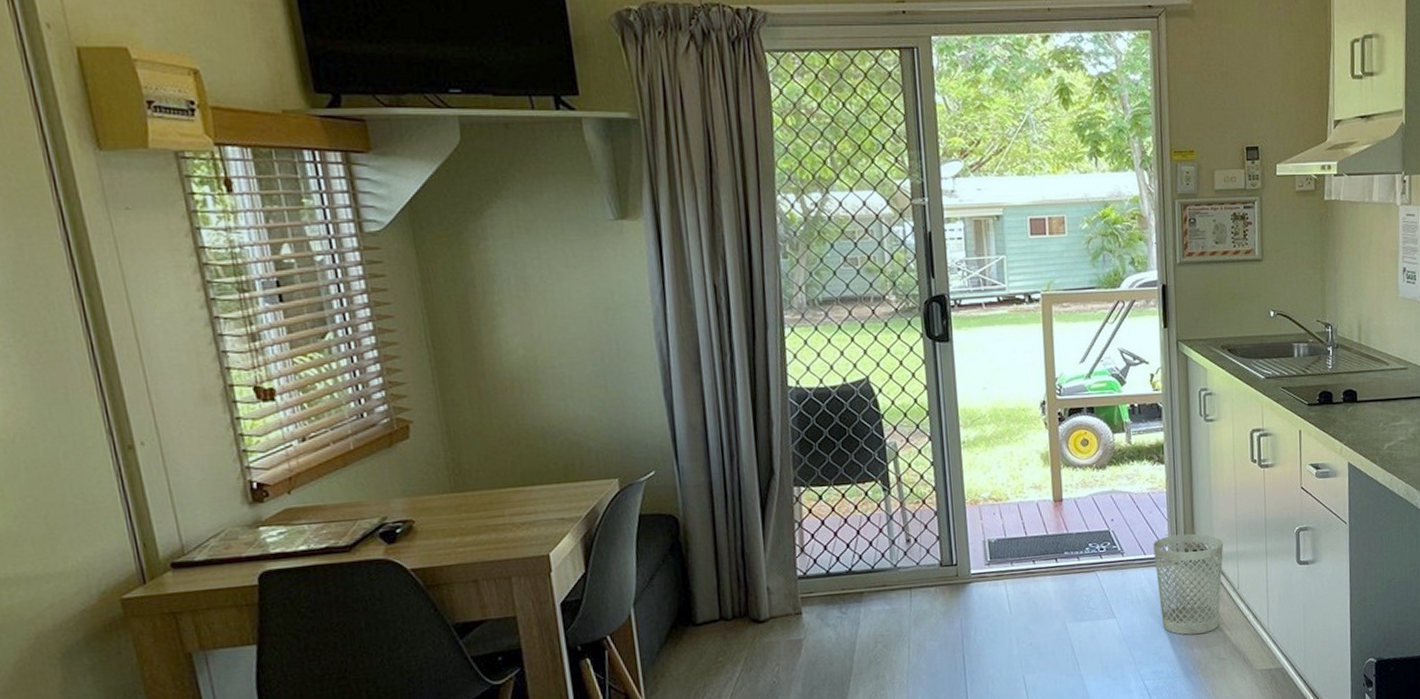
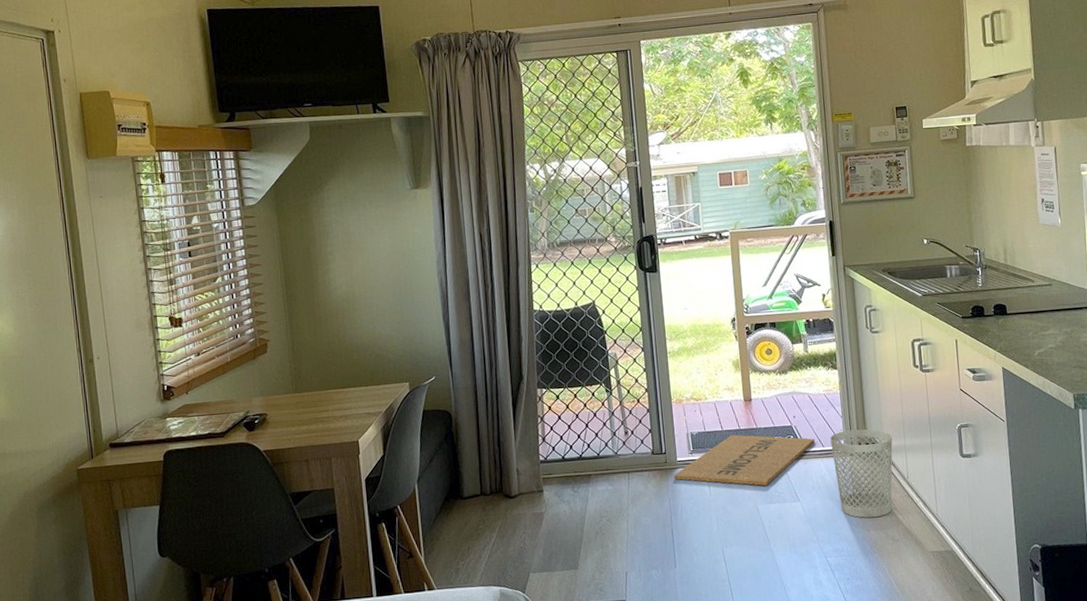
doormat: none [967,541,1135,602] -> present [674,434,815,486]

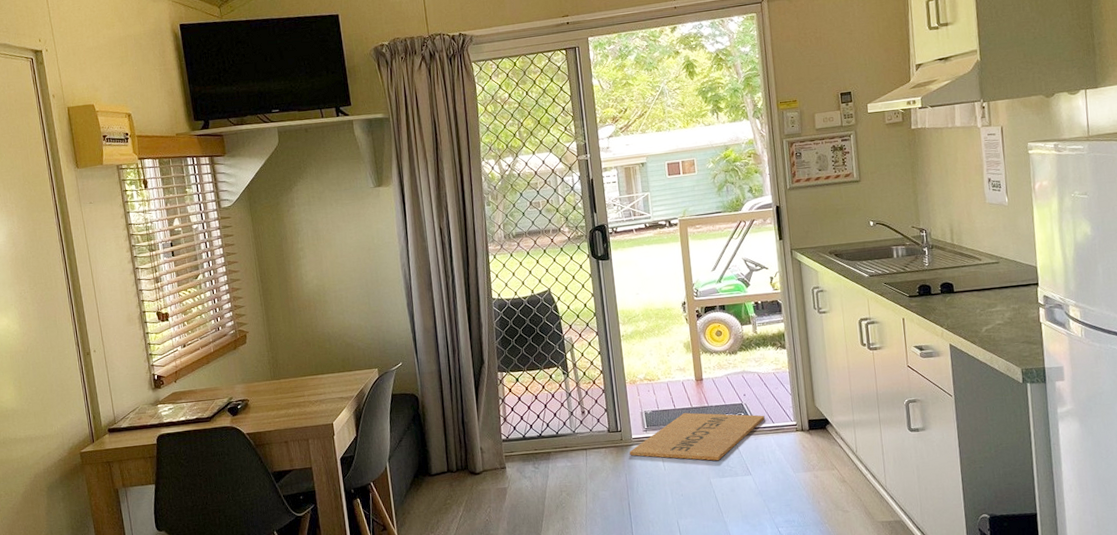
wastebasket: present [830,429,893,518] -> none [780,405,842,490]

